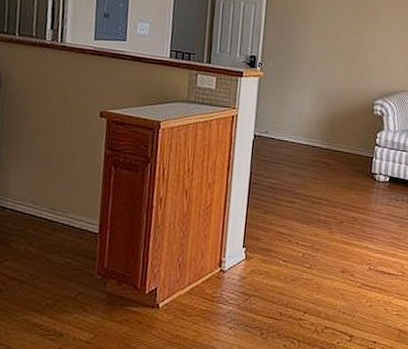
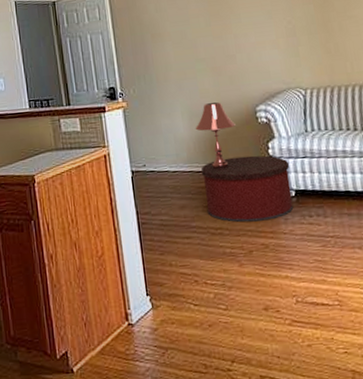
ottoman: none [313,139,391,198] -> present [201,155,294,222]
table lamp: none [319,88,354,148] -> present [195,102,236,170]

